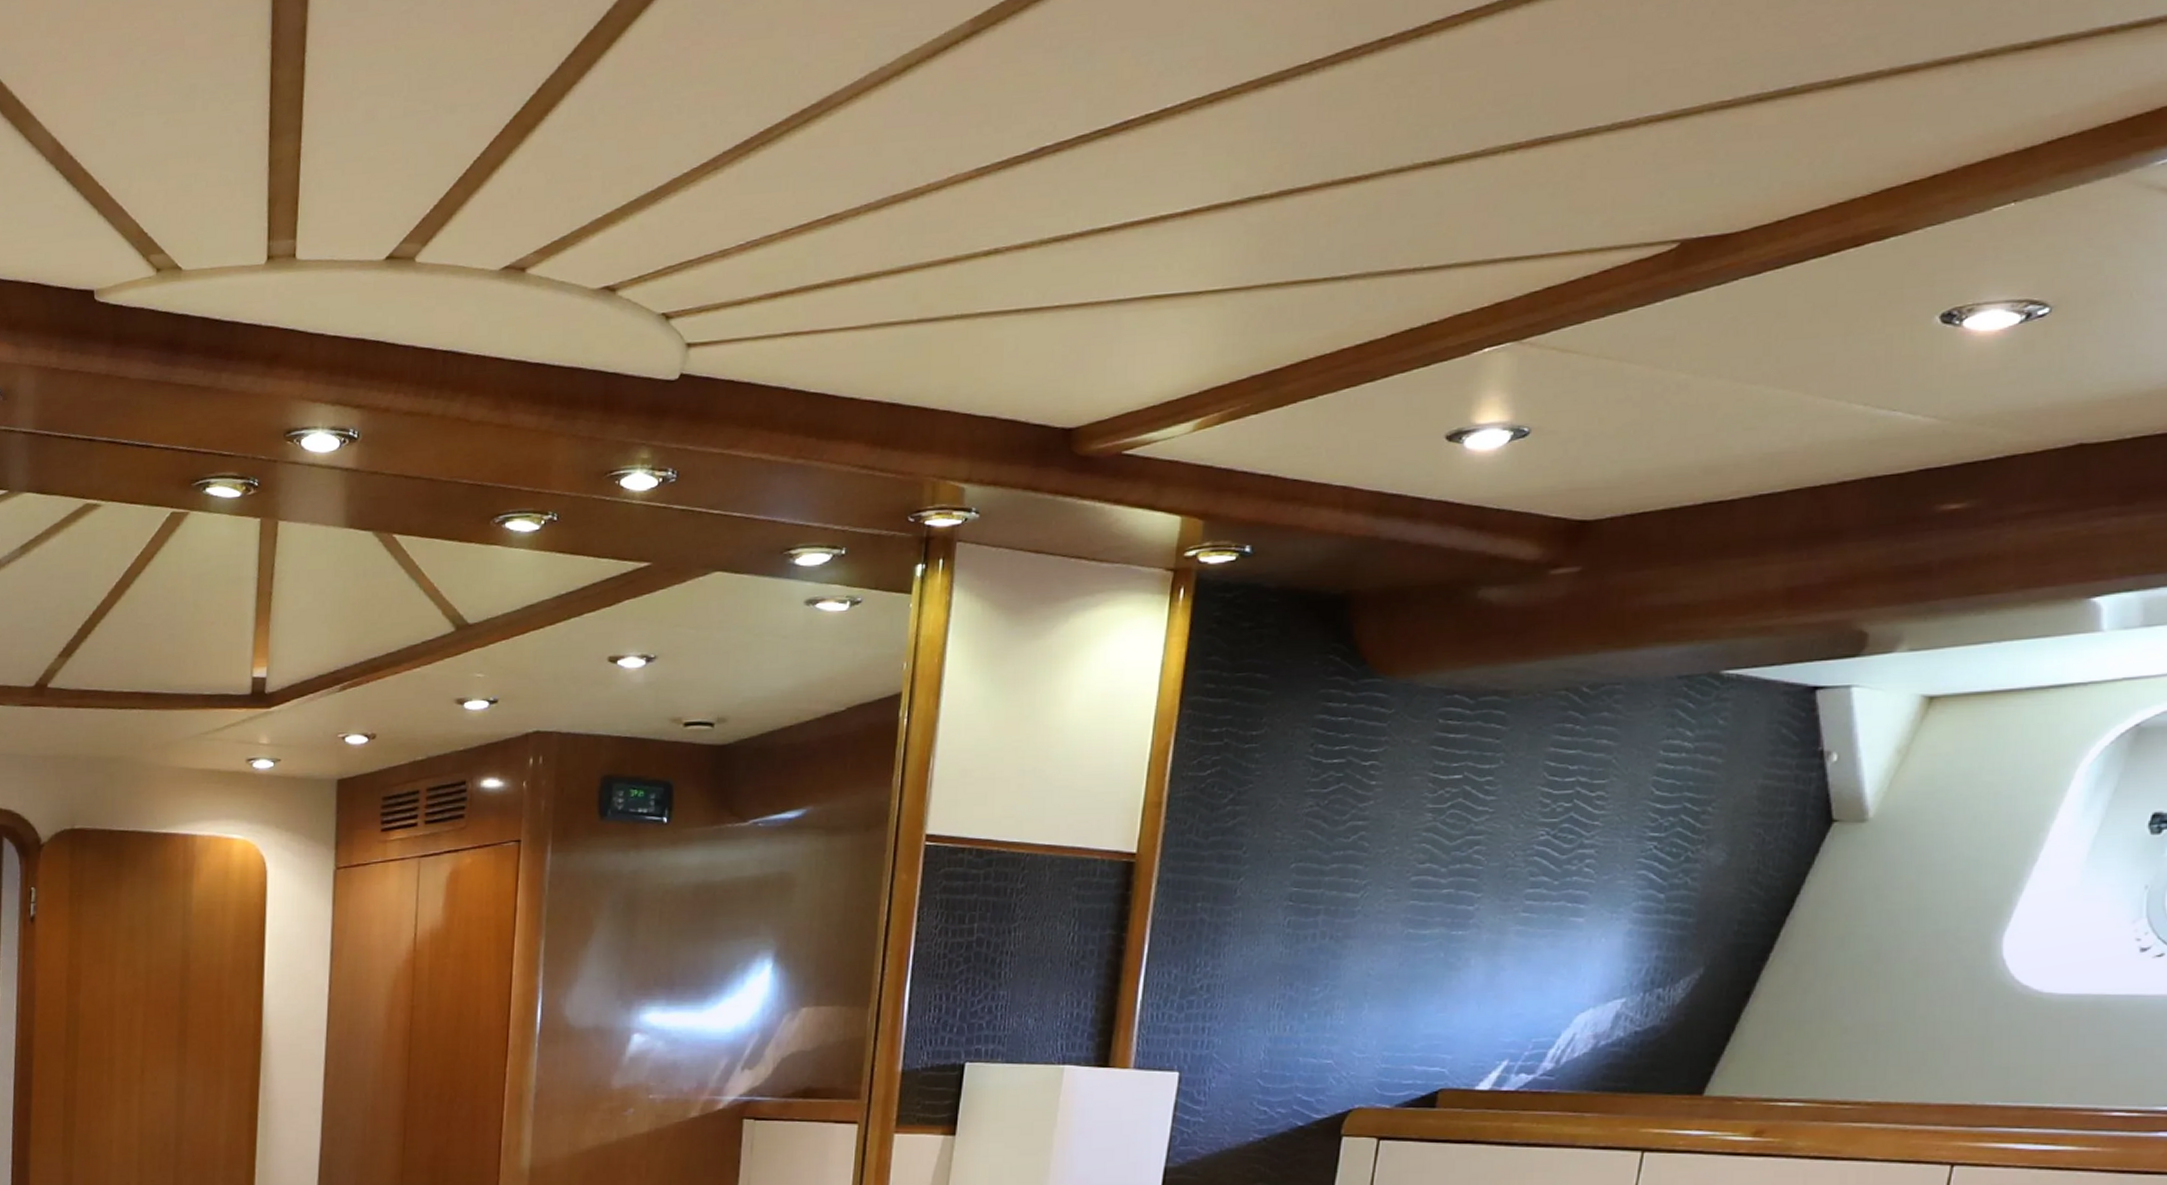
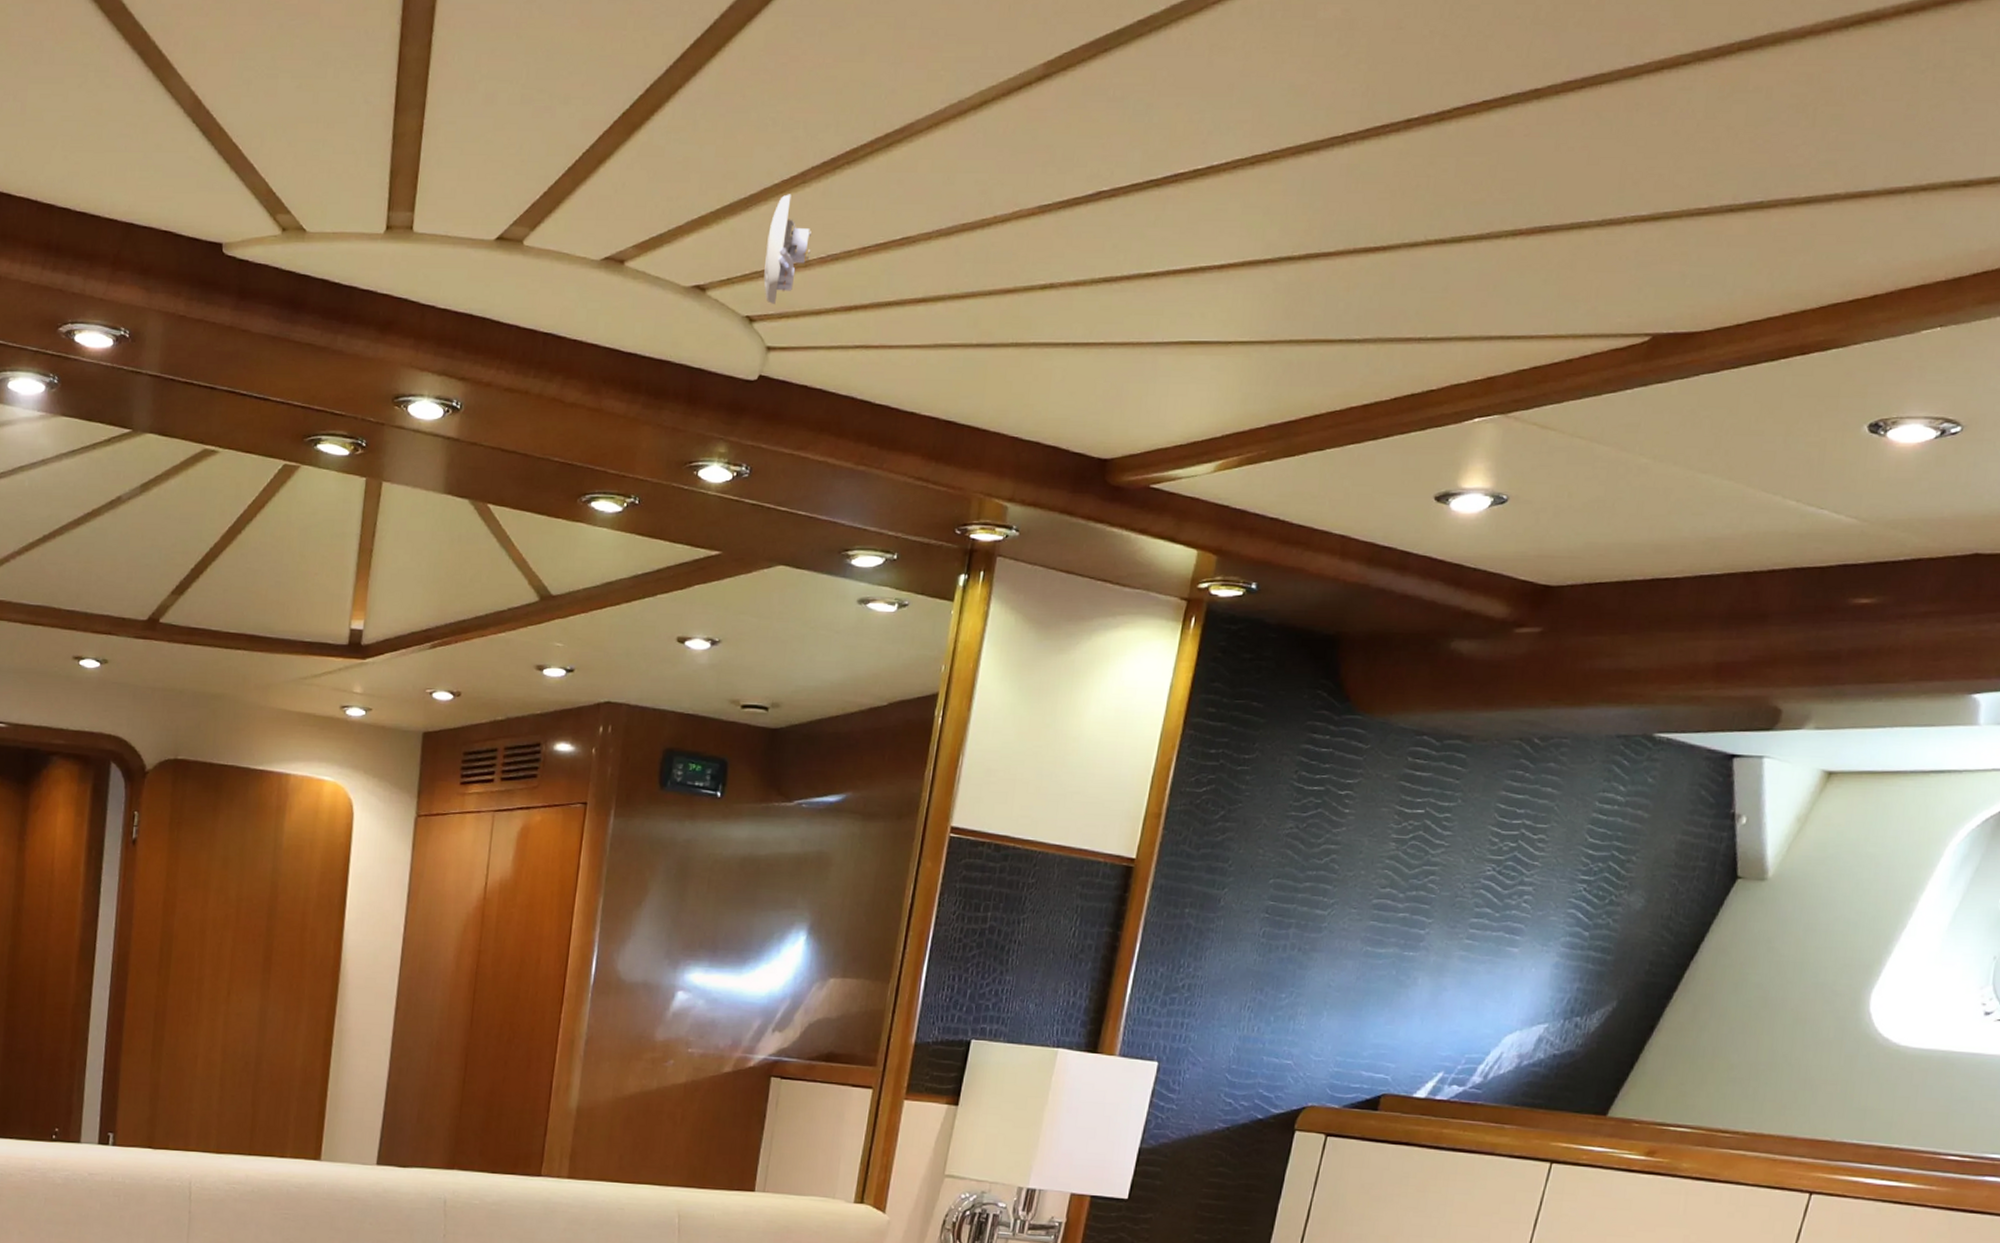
smoke detector: none [678,182,728,298] -> present [763,194,811,304]

